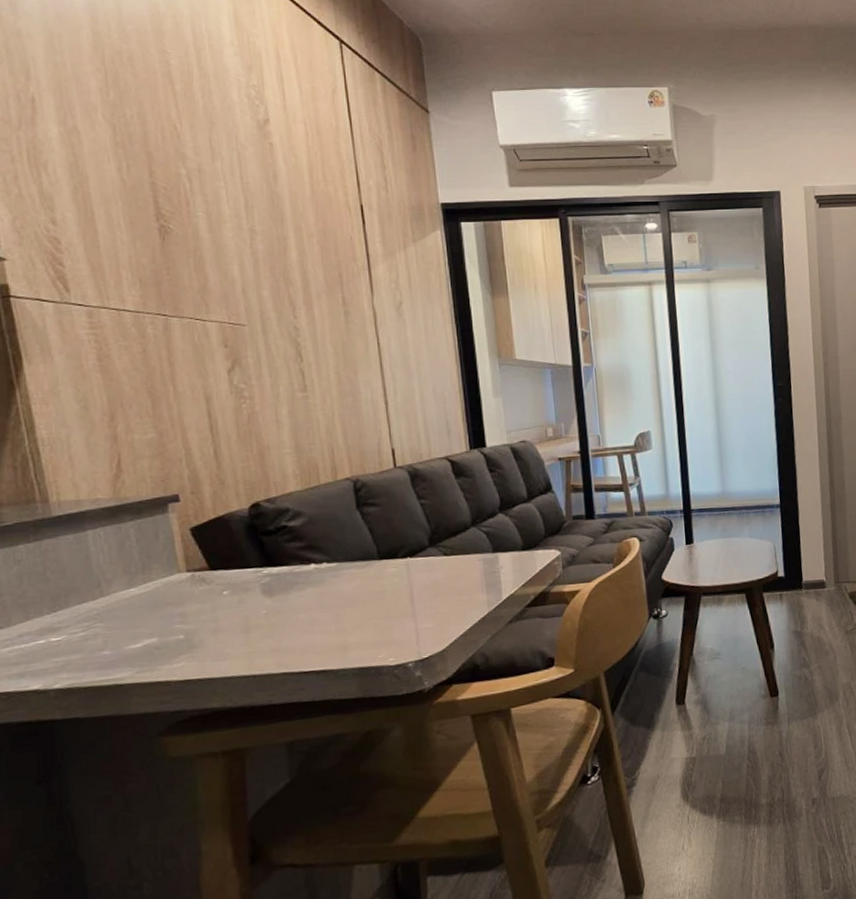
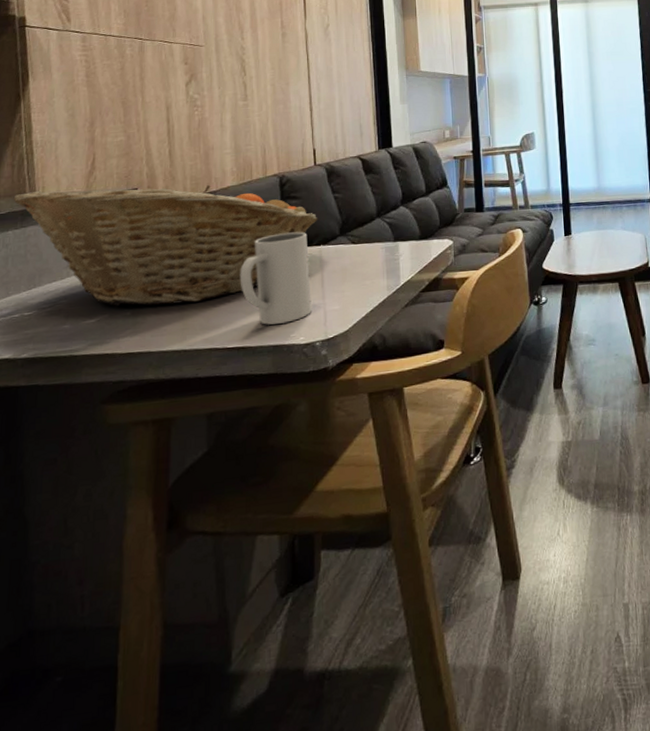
fruit basket: none [20,490,403,630] -> present [13,185,318,307]
mug: none [313,543,401,646] -> present [240,232,311,325]

